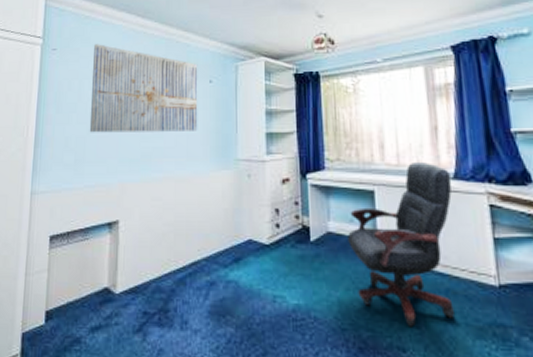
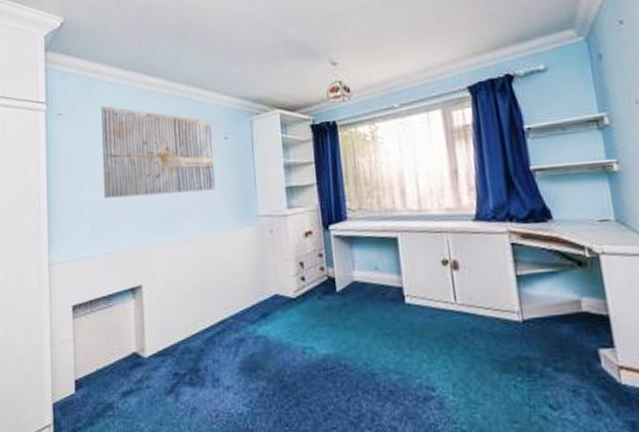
office chair: present [348,161,455,328] -> none [373,205,481,368]

